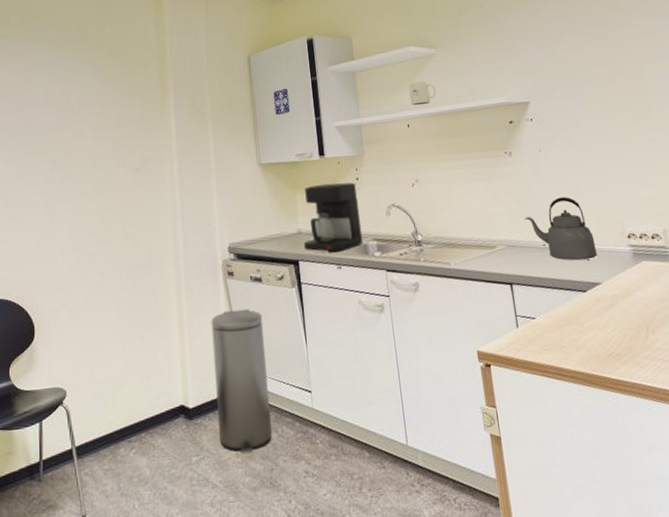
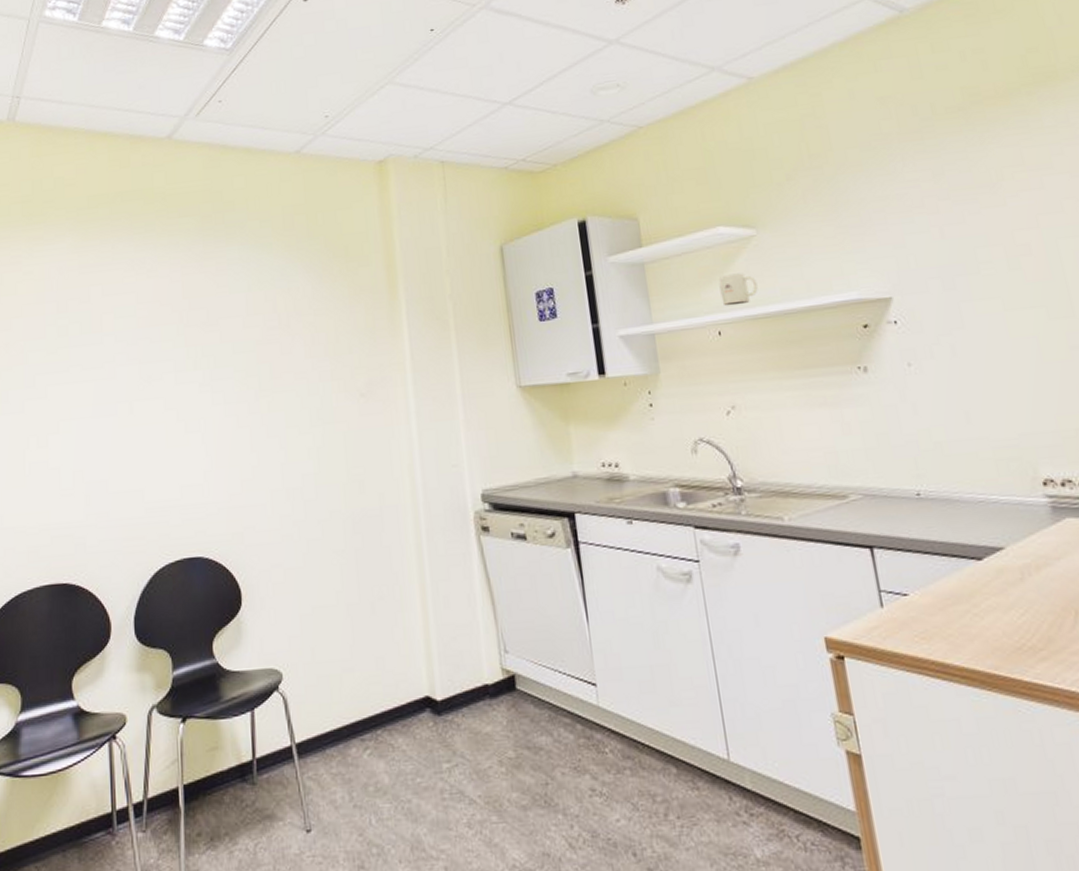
pedal bin: present [211,309,272,455] -> none [461,574,546,763]
coffee maker: present [303,182,363,252] -> none [580,410,662,502]
kettle: present [524,197,597,261] -> none [888,428,998,517]

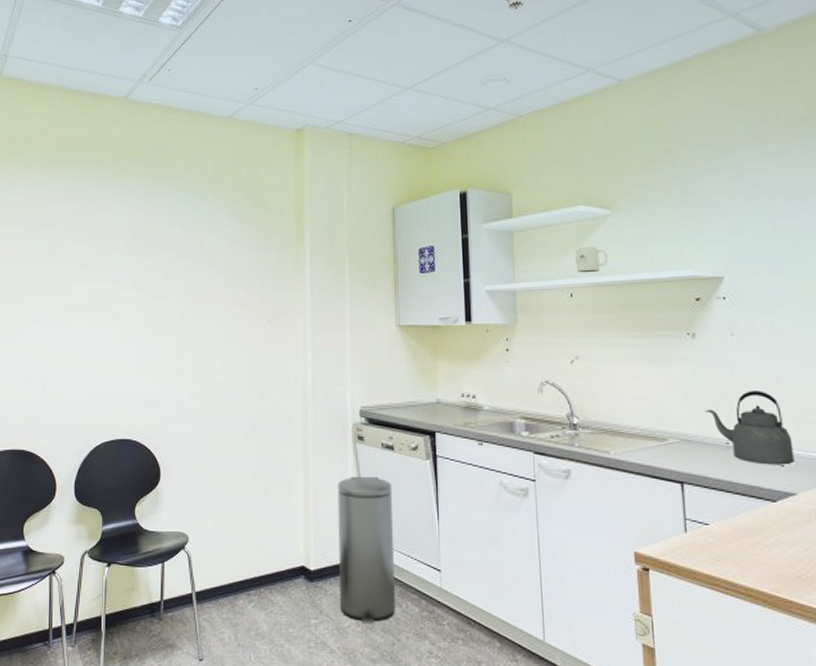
pedal bin: none [461,574,546,763] -> present [337,476,395,625]
kettle: none [888,428,998,517] -> present [705,391,795,465]

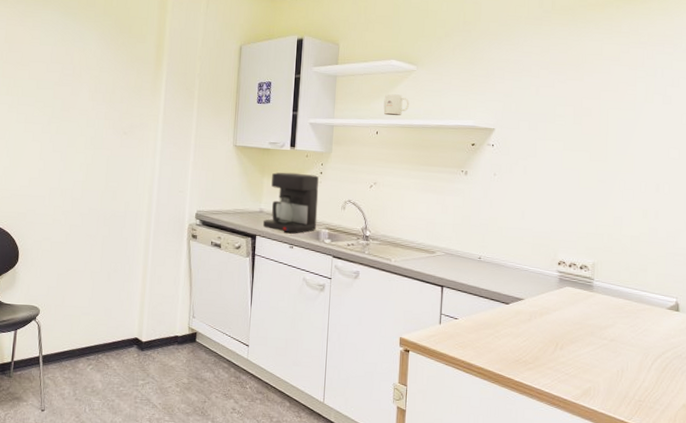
pedal bin: present [337,476,395,625] -> none [164,267,217,386]
coffee maker: none [441,352,510,427] -> present [262,172,319,234]
kettle: present [705,391,795,465] -> none [467,219,527,277]

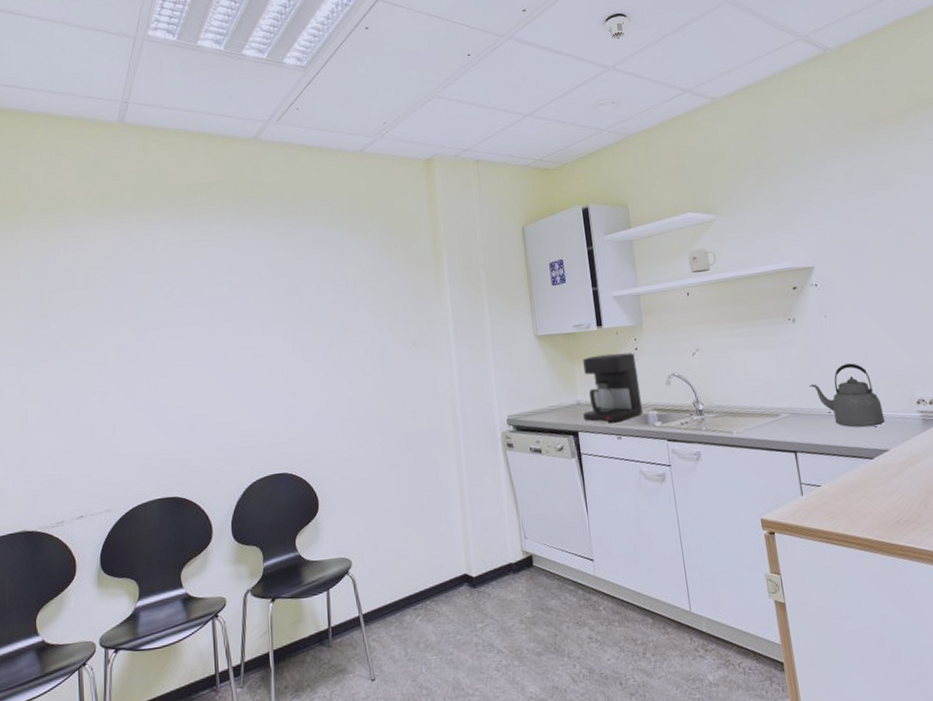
kettle: none [467,219,527,277] -> present [809,363,885,428]

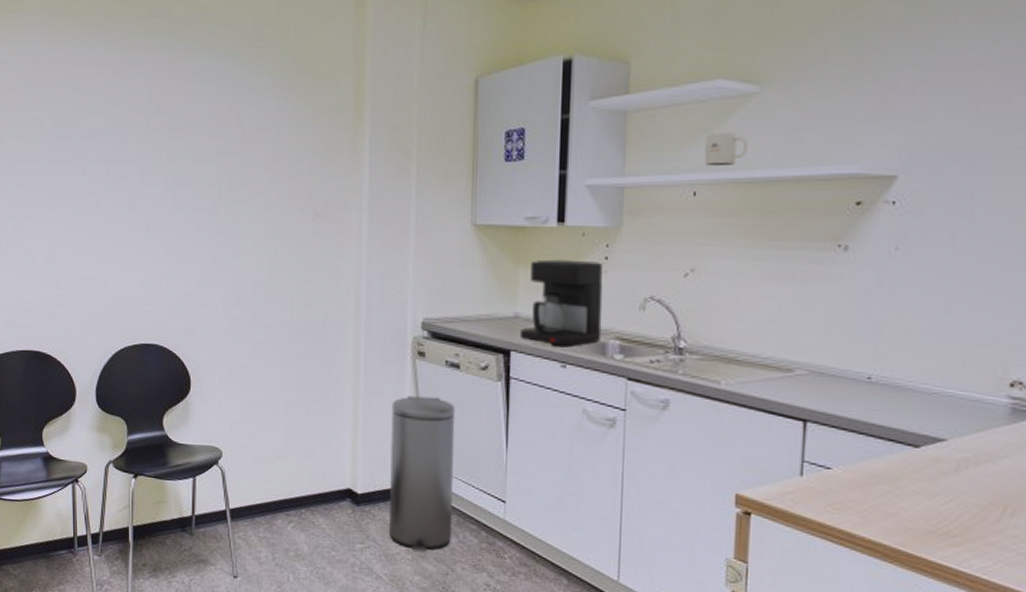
pedal bin: none [491,479,555,621] -> present [389,395,456,553]
kettle: present [809,363,885,428] -> none [847,317,953,407]

